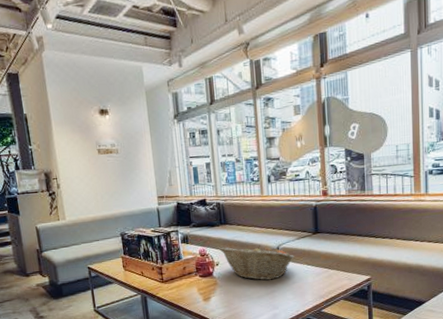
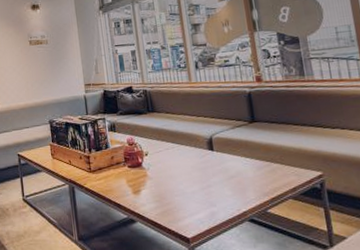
fruit basket: present [219,244,294,281] -> none [148,134,230,174]

